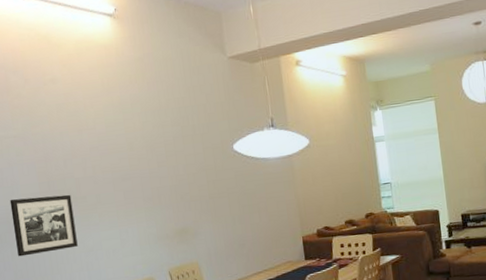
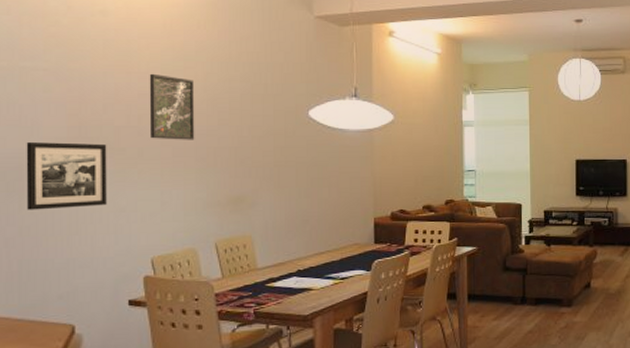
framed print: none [96,128,141,186] -> present [149,73,195,140]

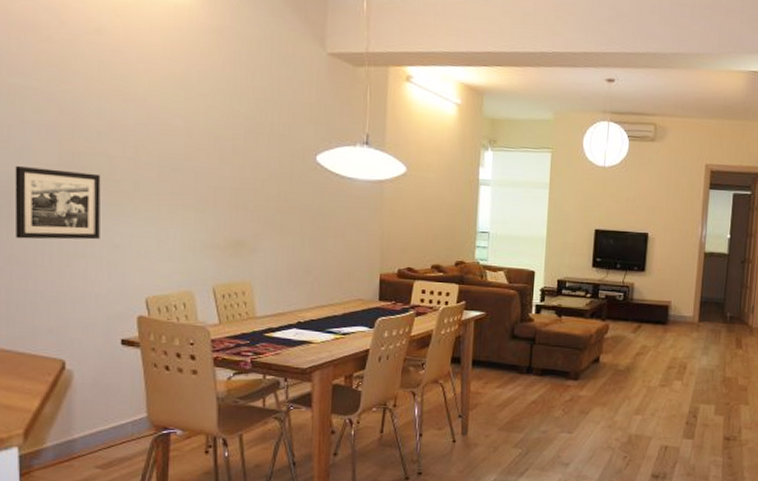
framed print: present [149,73,195,140] -> none [146,101,196,178]

